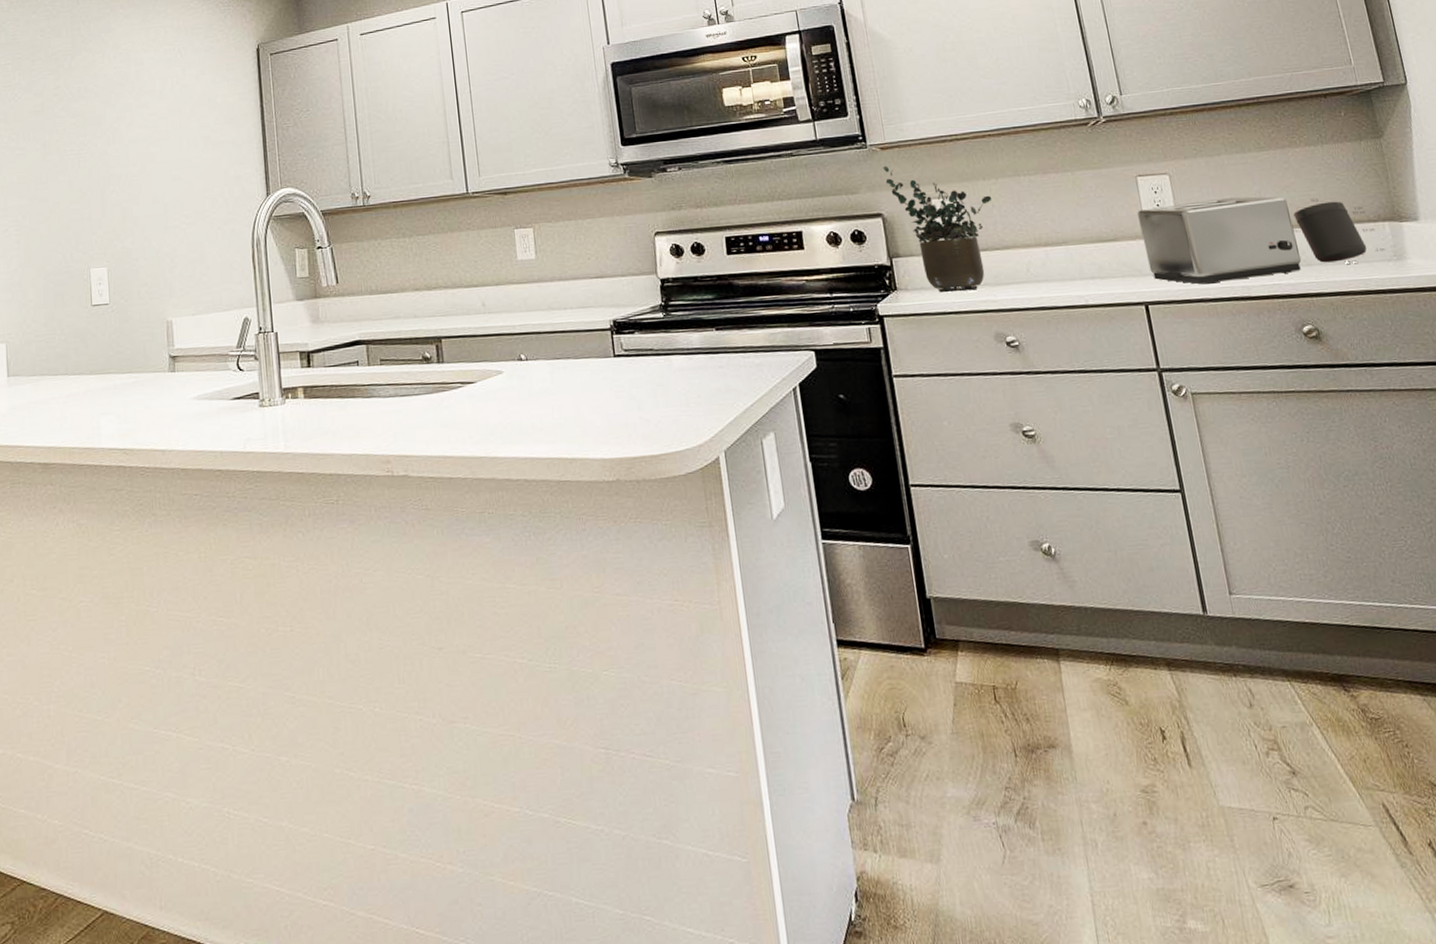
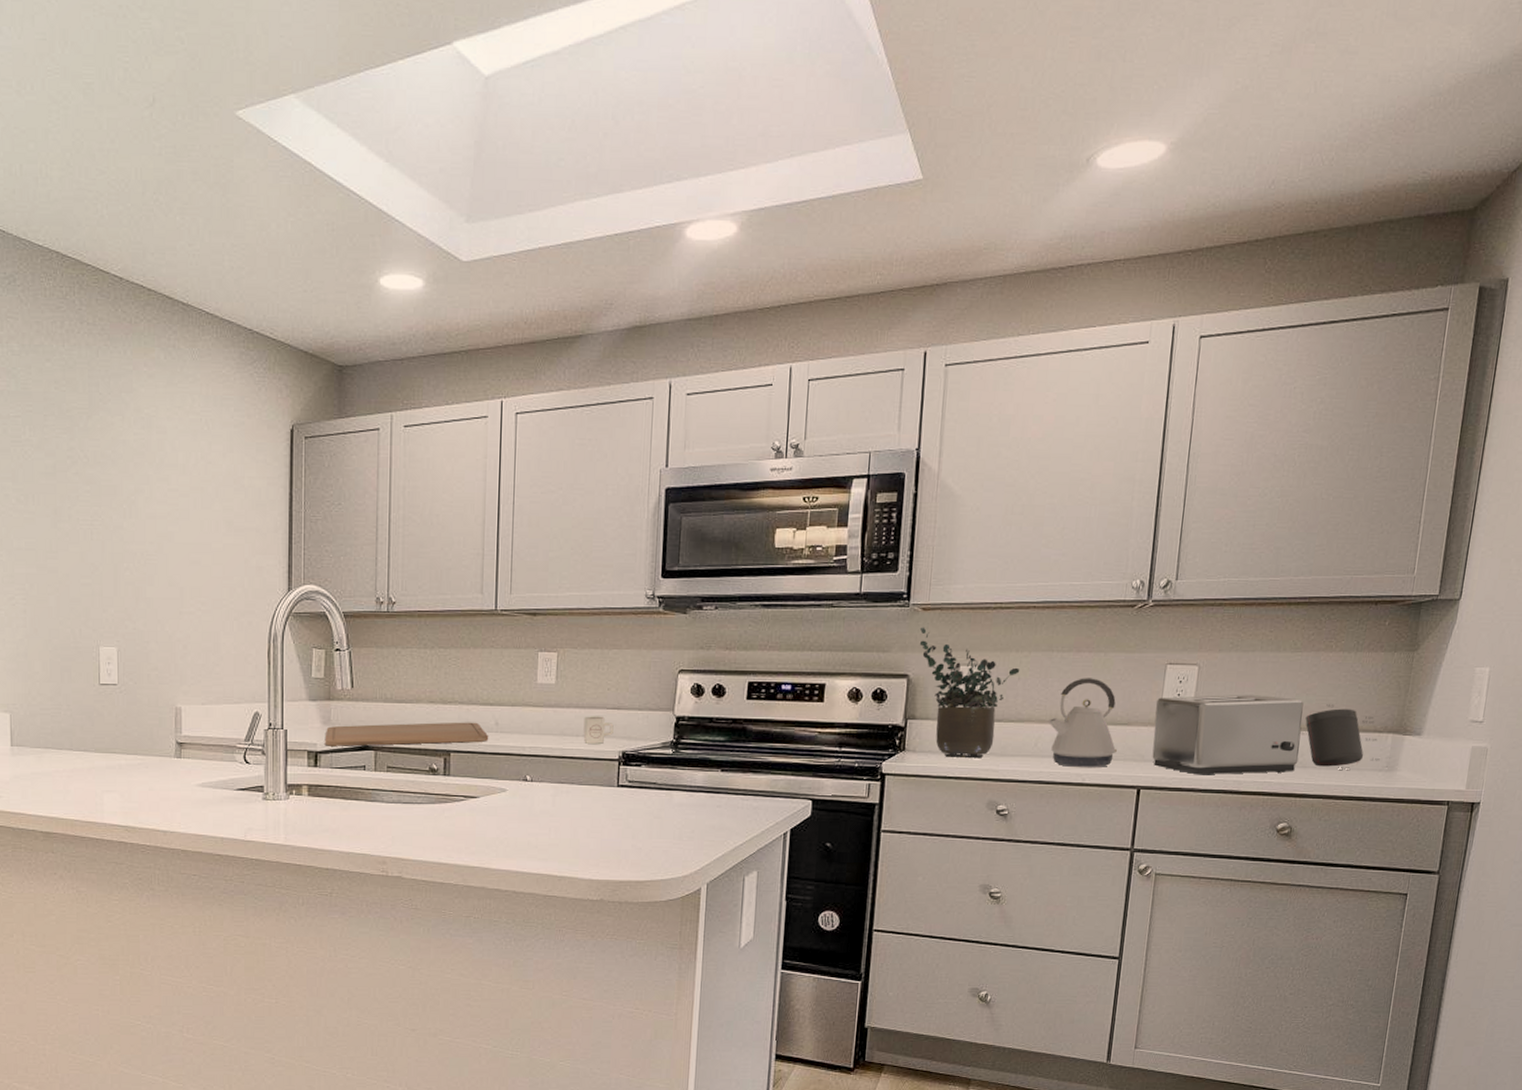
chopping board: none [315,305,478,345] -> present [324,722,489,746]
mug: none [569,286,601,317] -> present [583,716,614,745]
kettle: none [1033,197,1112,290] -> present [1048,678,1117,768]

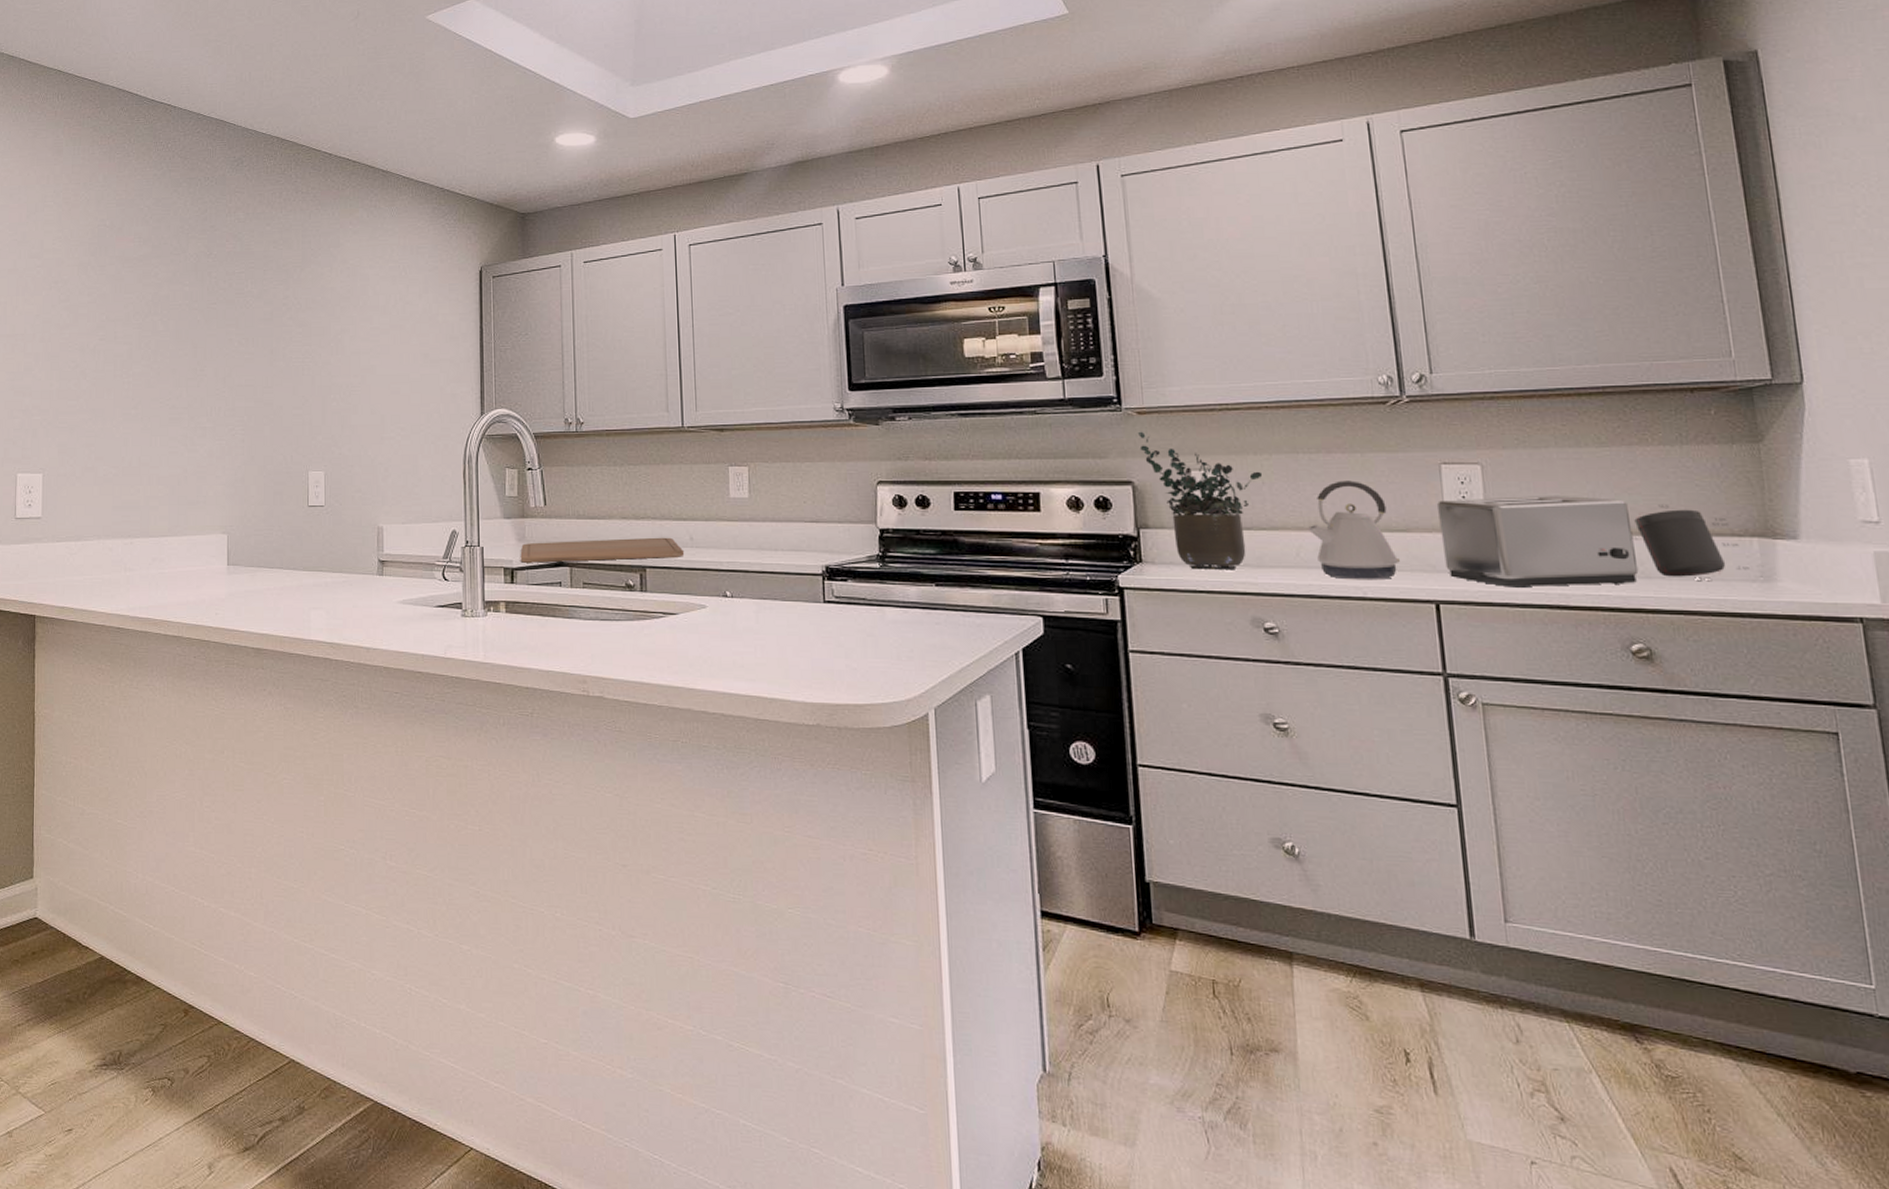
mug: present [583,716,614,745] -> none [781,529,814,559]

